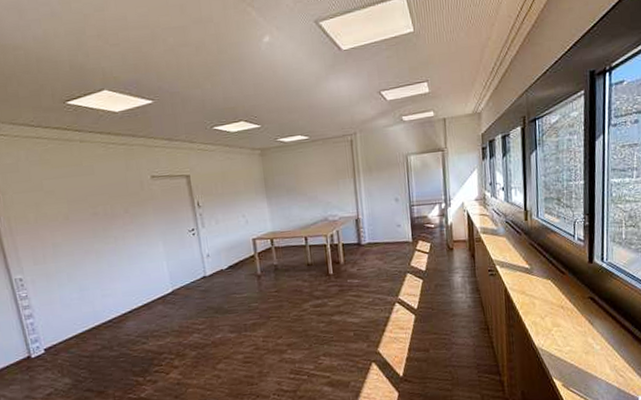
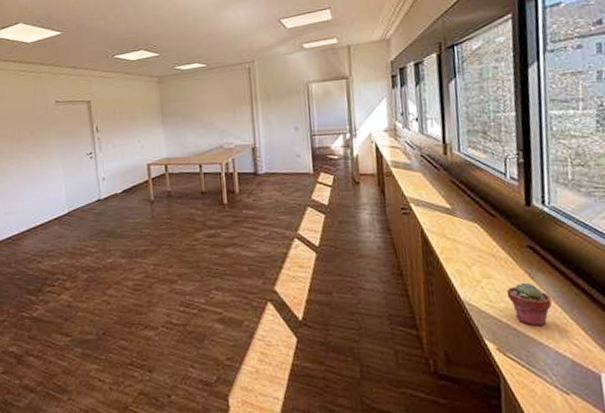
potted succulent: none [571,328,605,364] -> present [506,282,552,327]

